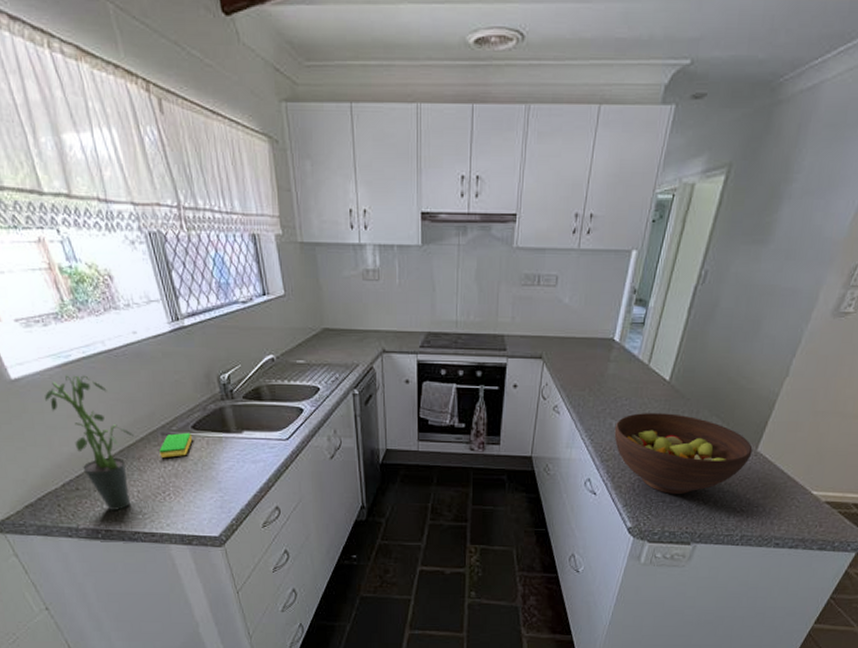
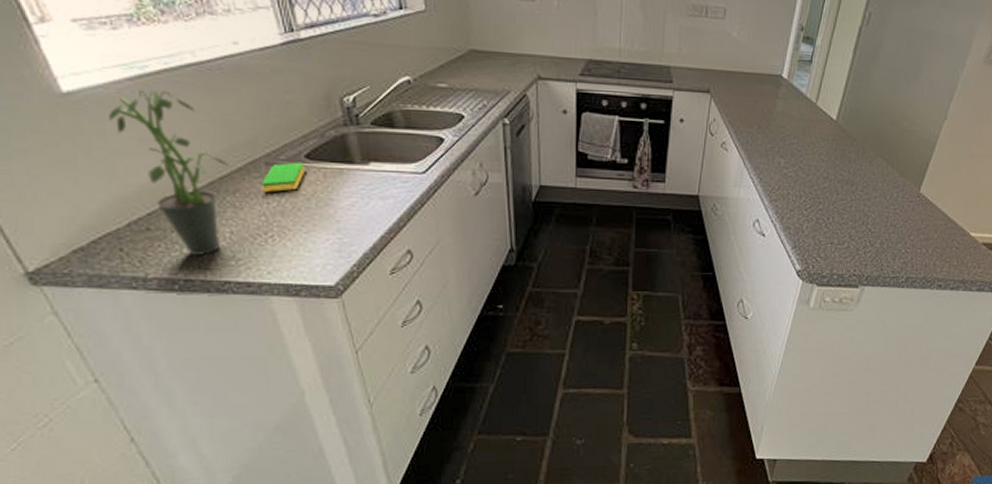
fruit bowl: present [614,413,753,494] -> none [783,152,916,235]

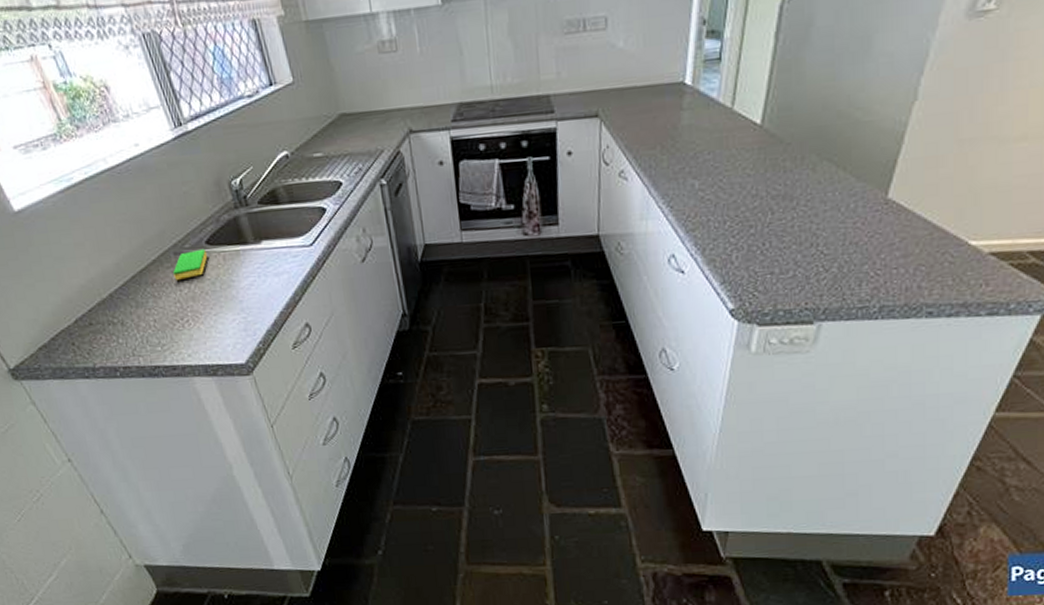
potted plant: present [109,89,228,255] -> none [50,198,147,344]

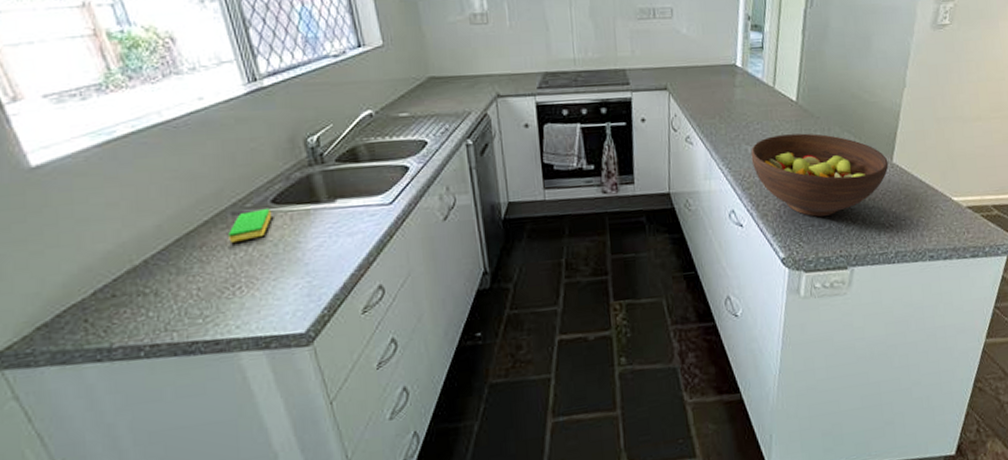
fruit bowl: none [698,163,881,263] -> present [751,133,889,217]

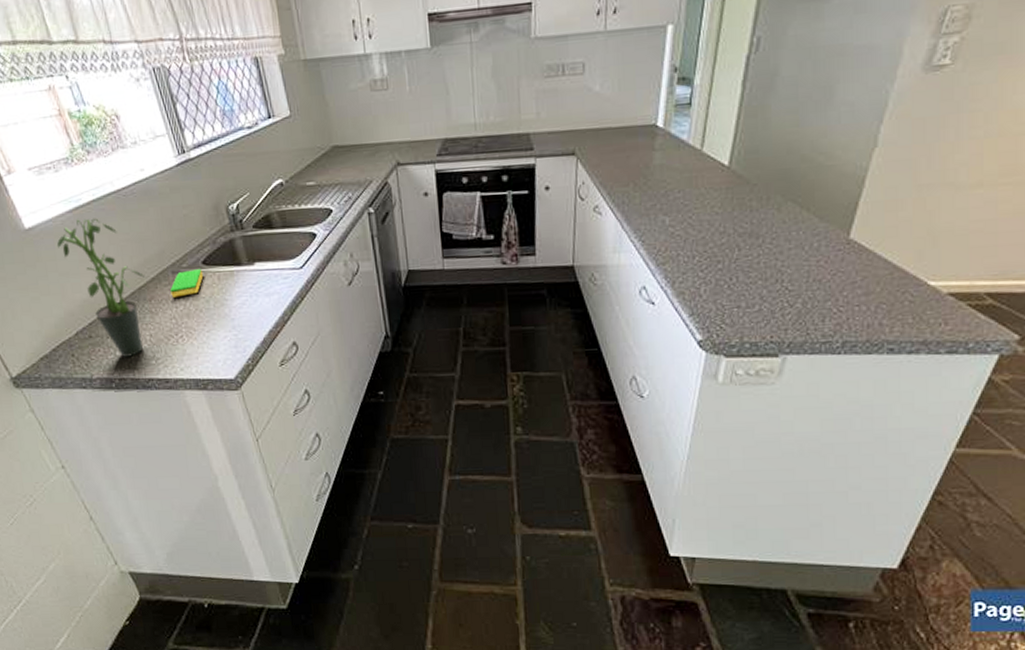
potted plant: none [77,153,195,318] -> present [57,218,144,357]
fruit bowl: present [751,133,889,217] -> none [669,202,843,297]

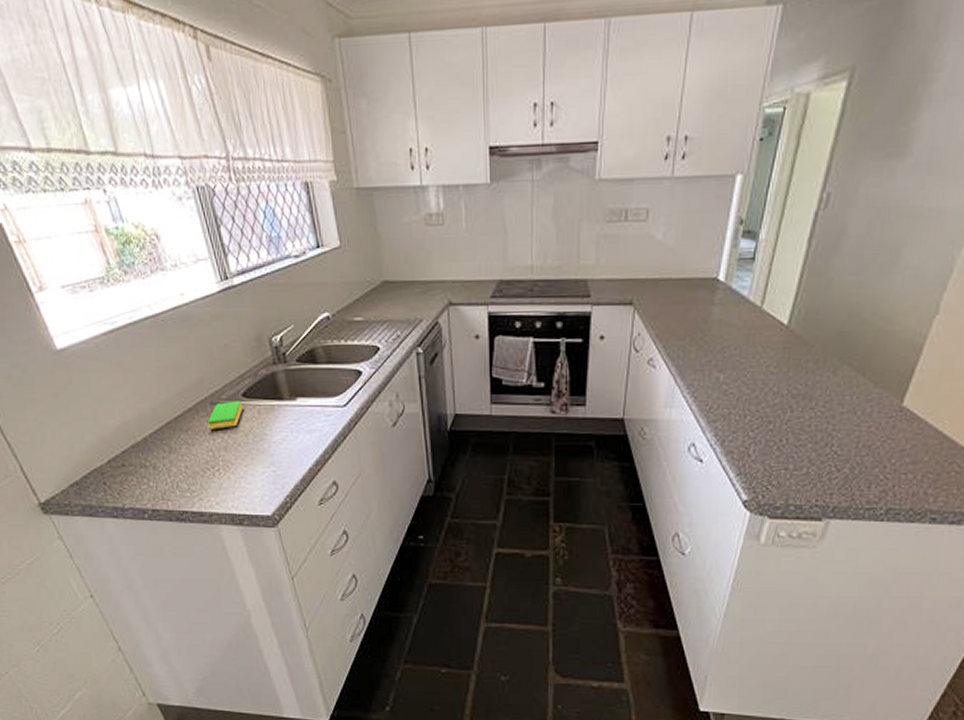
potted plant: present [57,218,144,357] -> none [91,342,181,488]

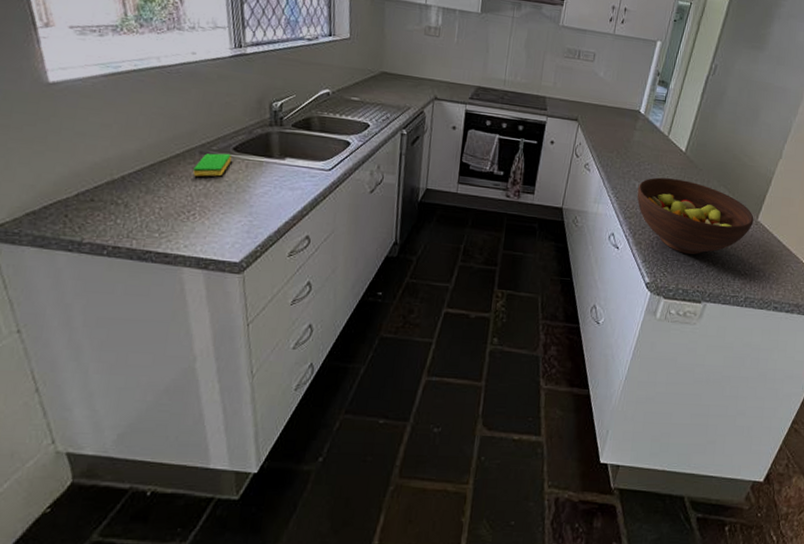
fruit bowl: none [722,363,897,460] -> present [637,177,754,255]

